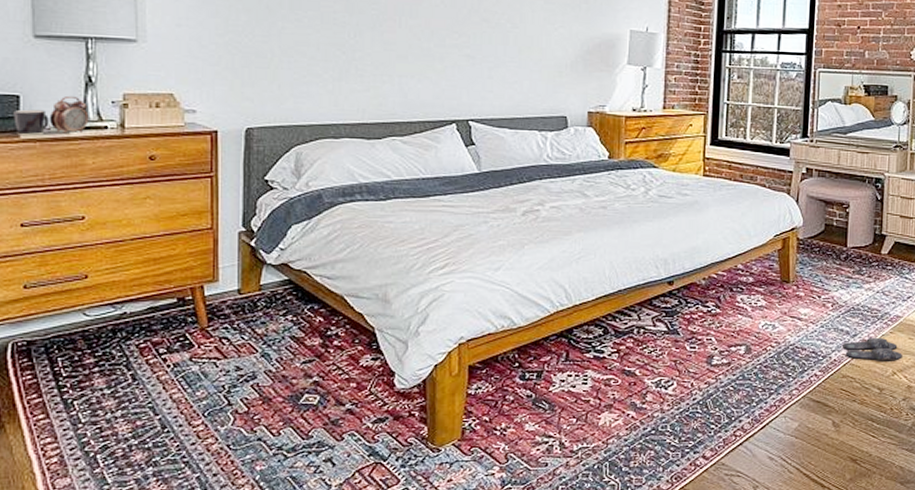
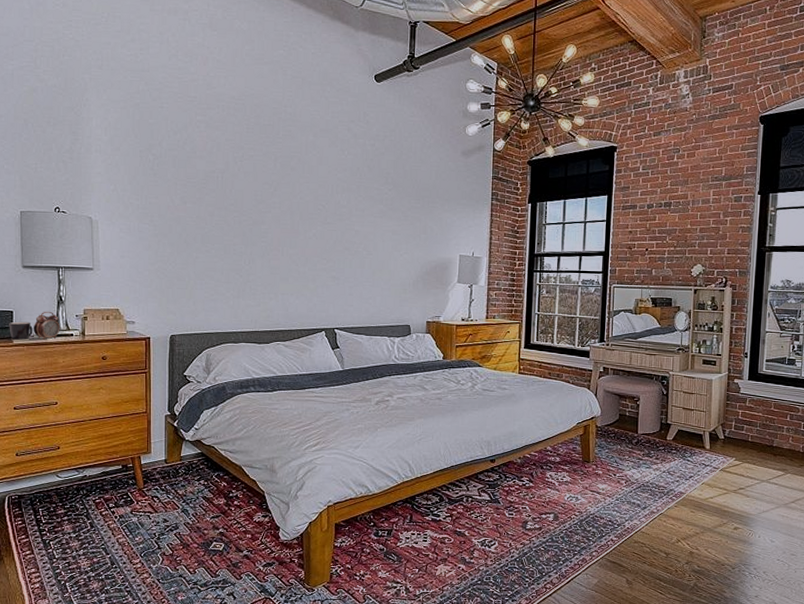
slippers: present [843,337,902,361] -> none [635,510,685,531]

